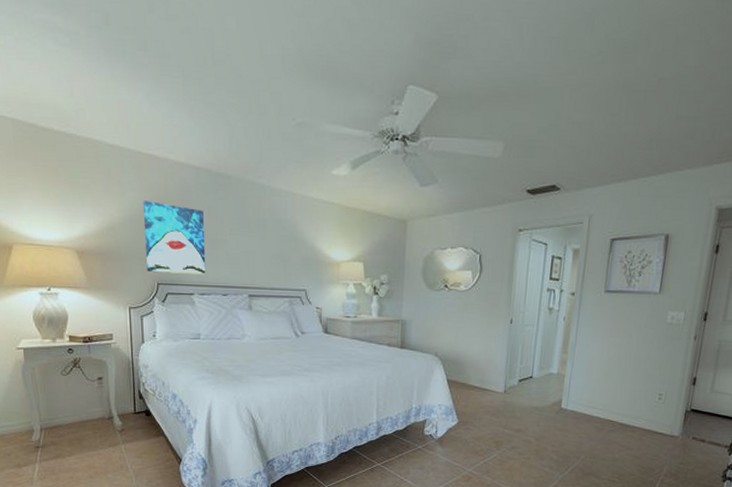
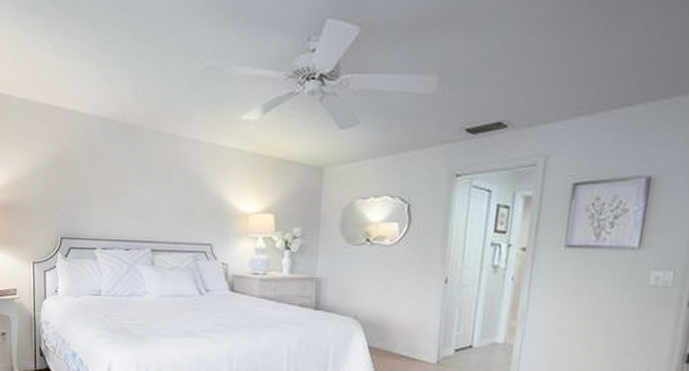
wall art: present [142,201,206,274] -> none [49,154,109,228]

